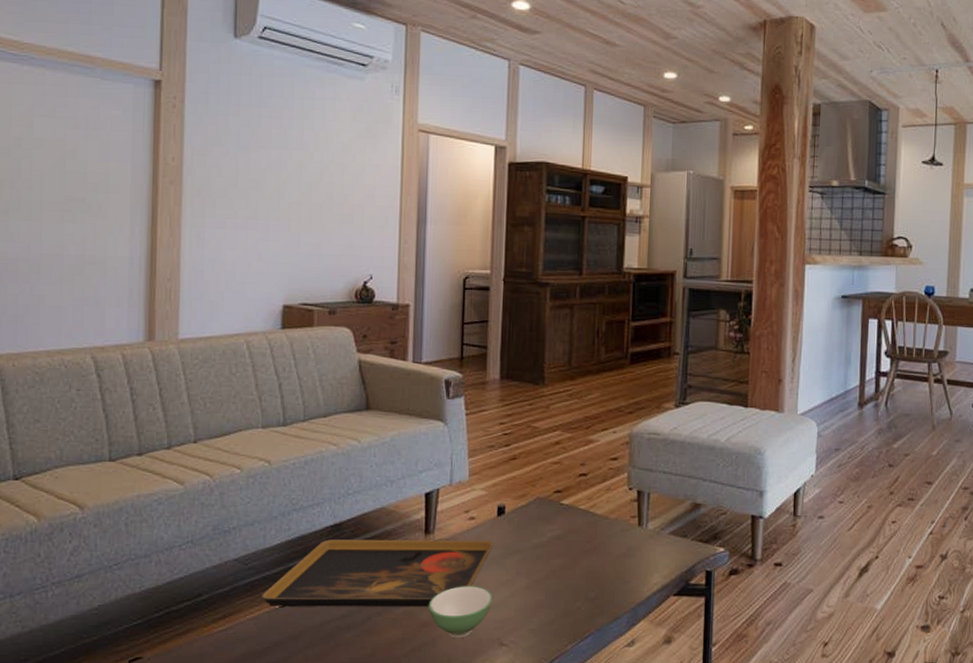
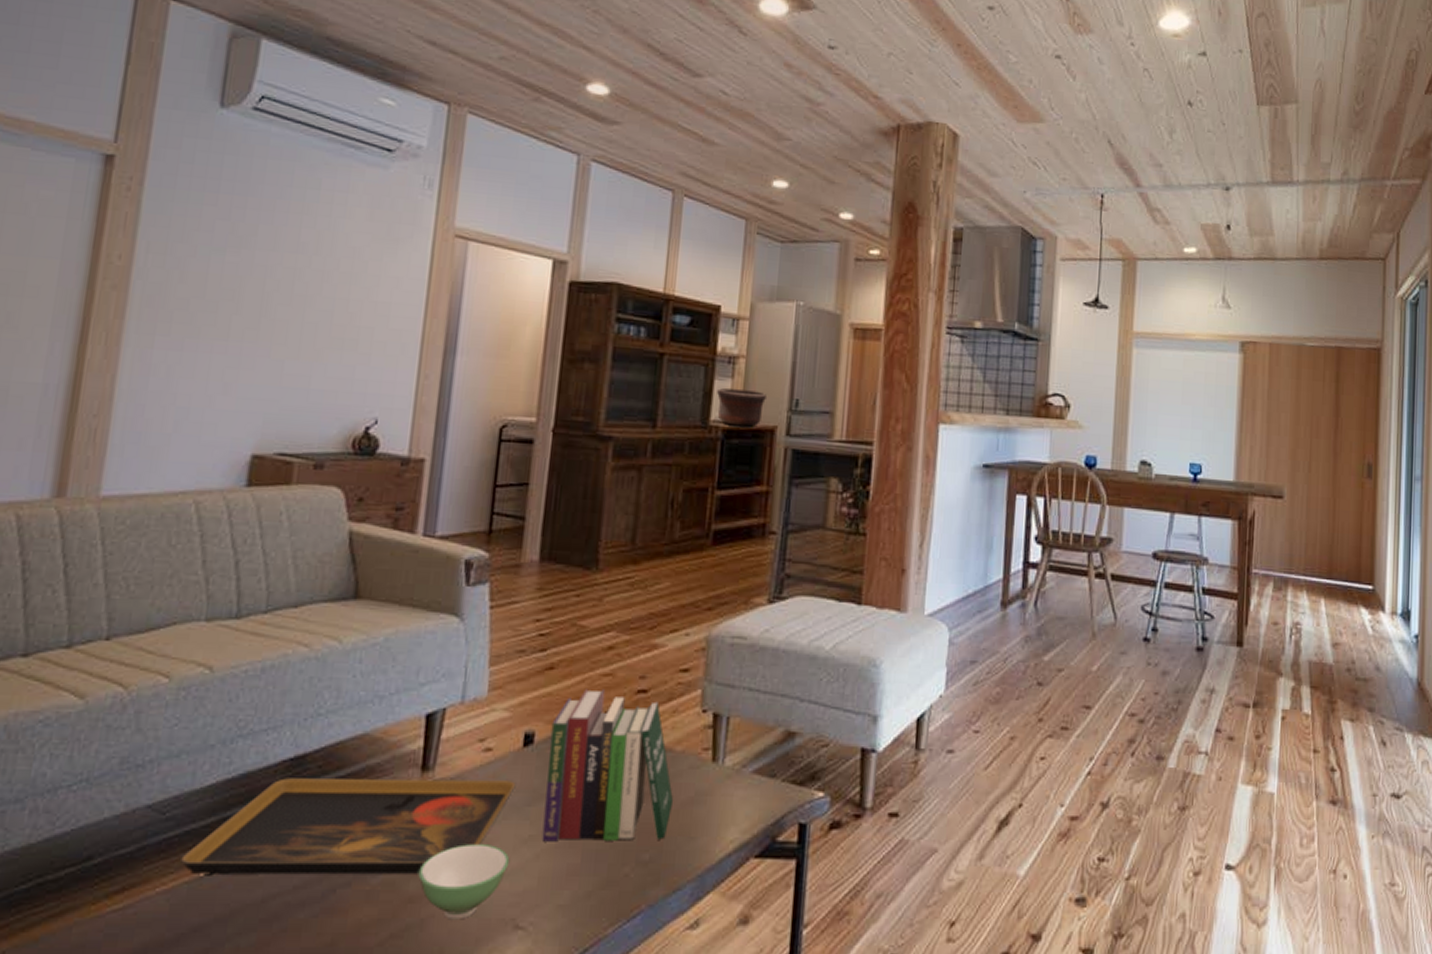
books: none [515,474,611,584] -> present [542,689,674,842]
ceramic pot: none [628,242,667,272] -> present [717,388,766,427]

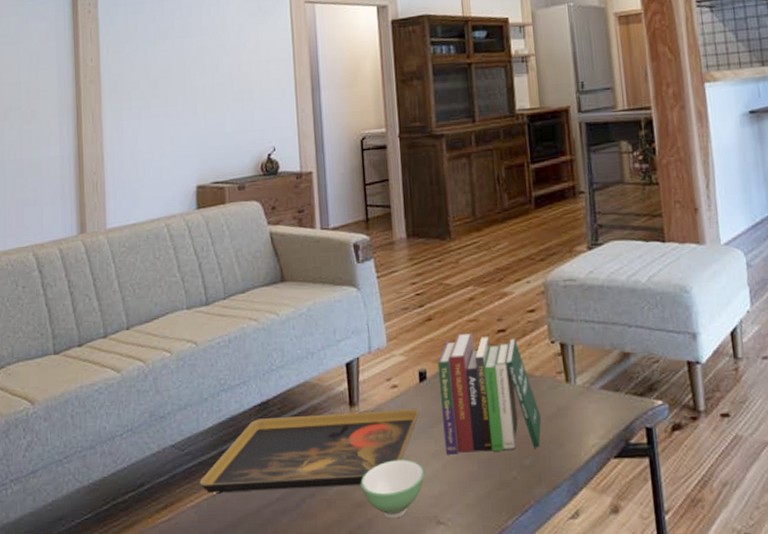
ceramic pot: present [717,388,766,427] -> none [517,80,557,112]

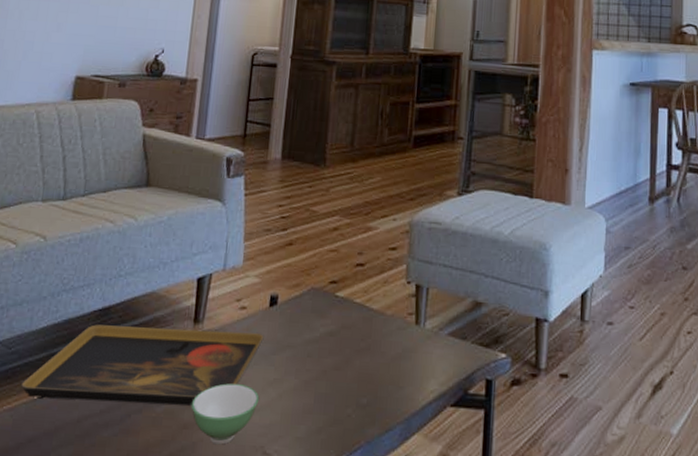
books: present [437,332,542,455] -> none [283,262,386,387]

